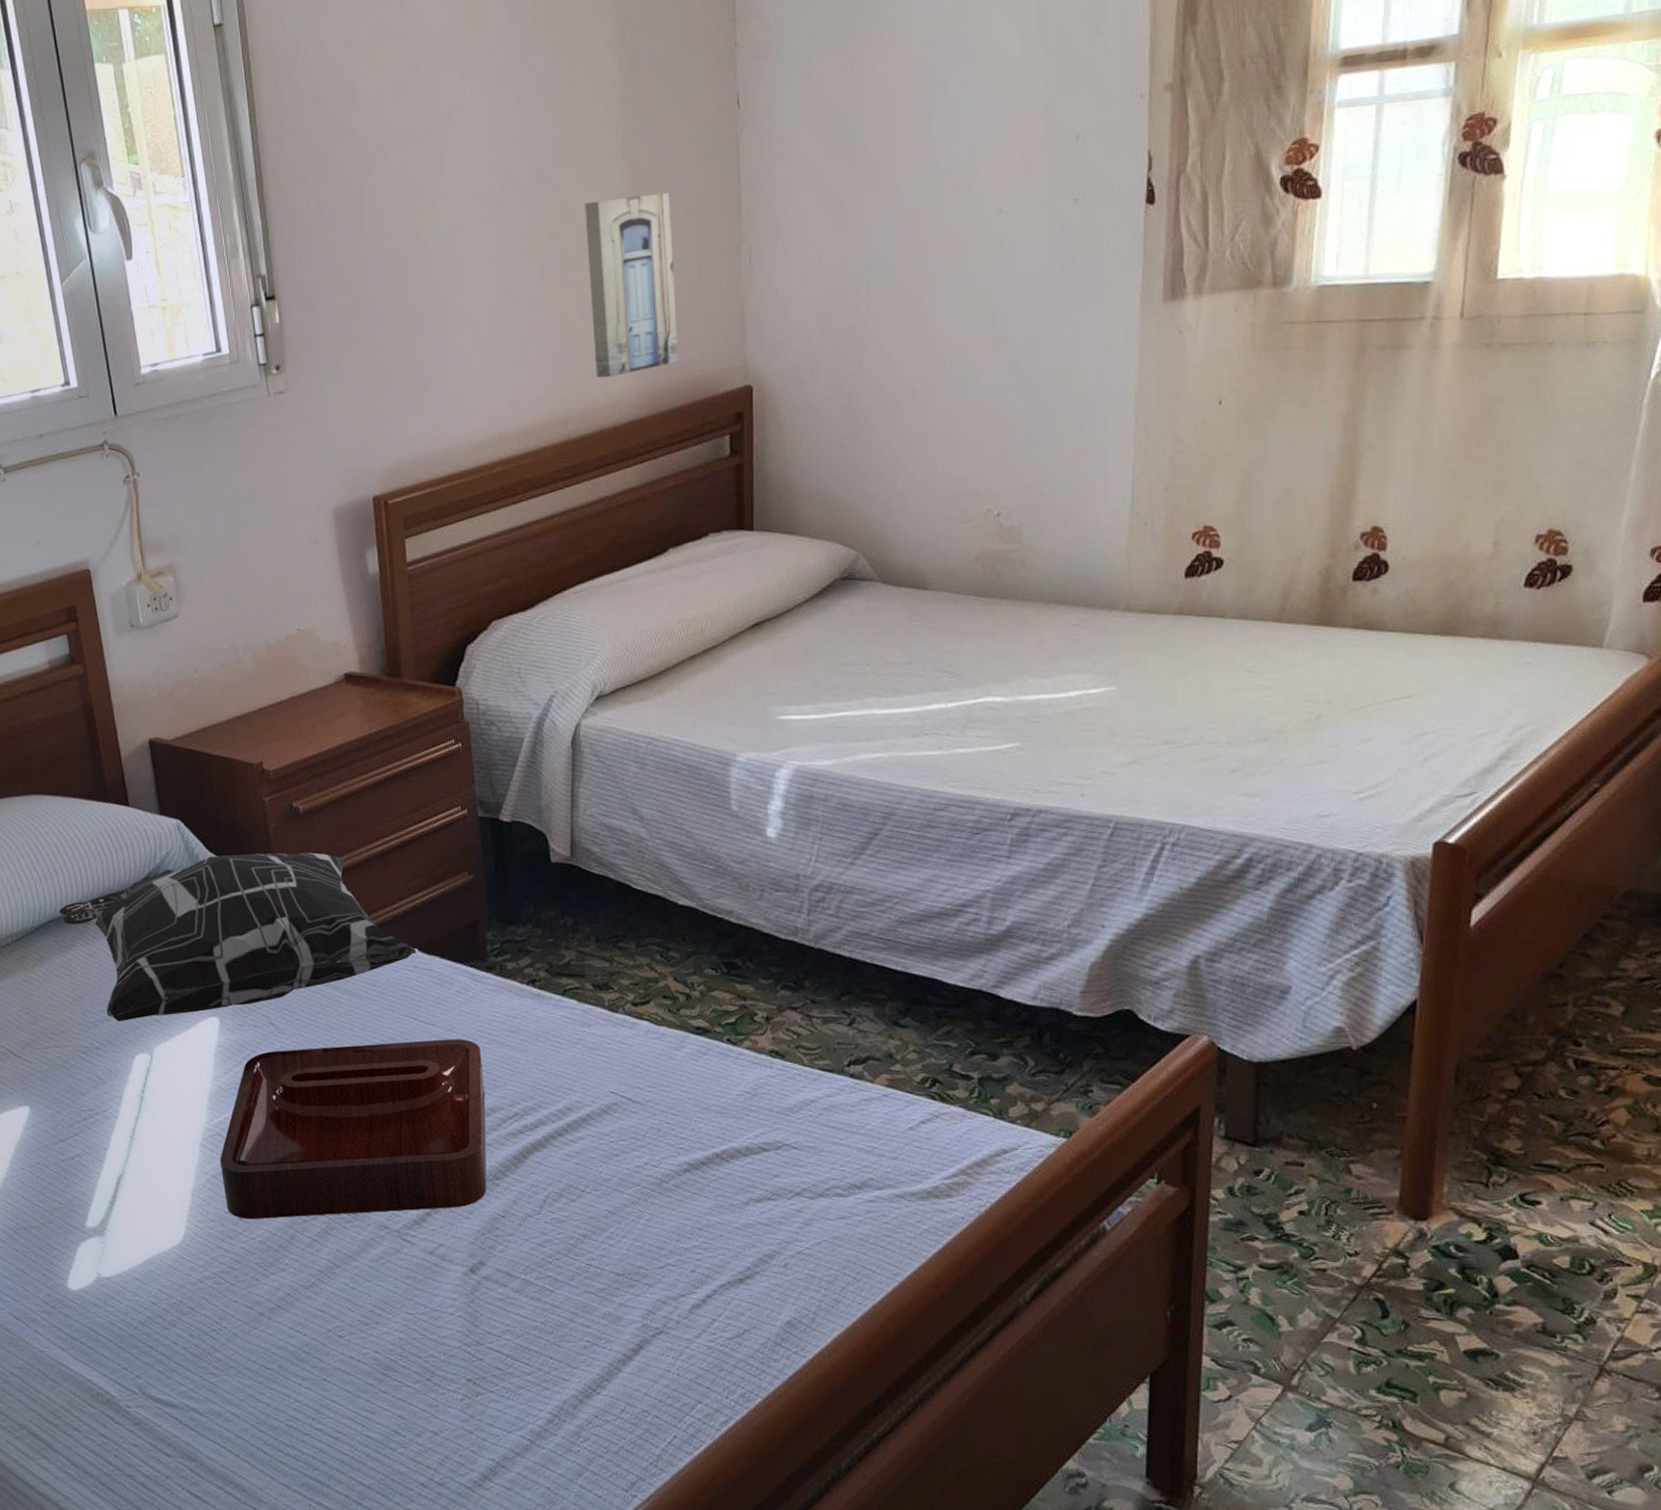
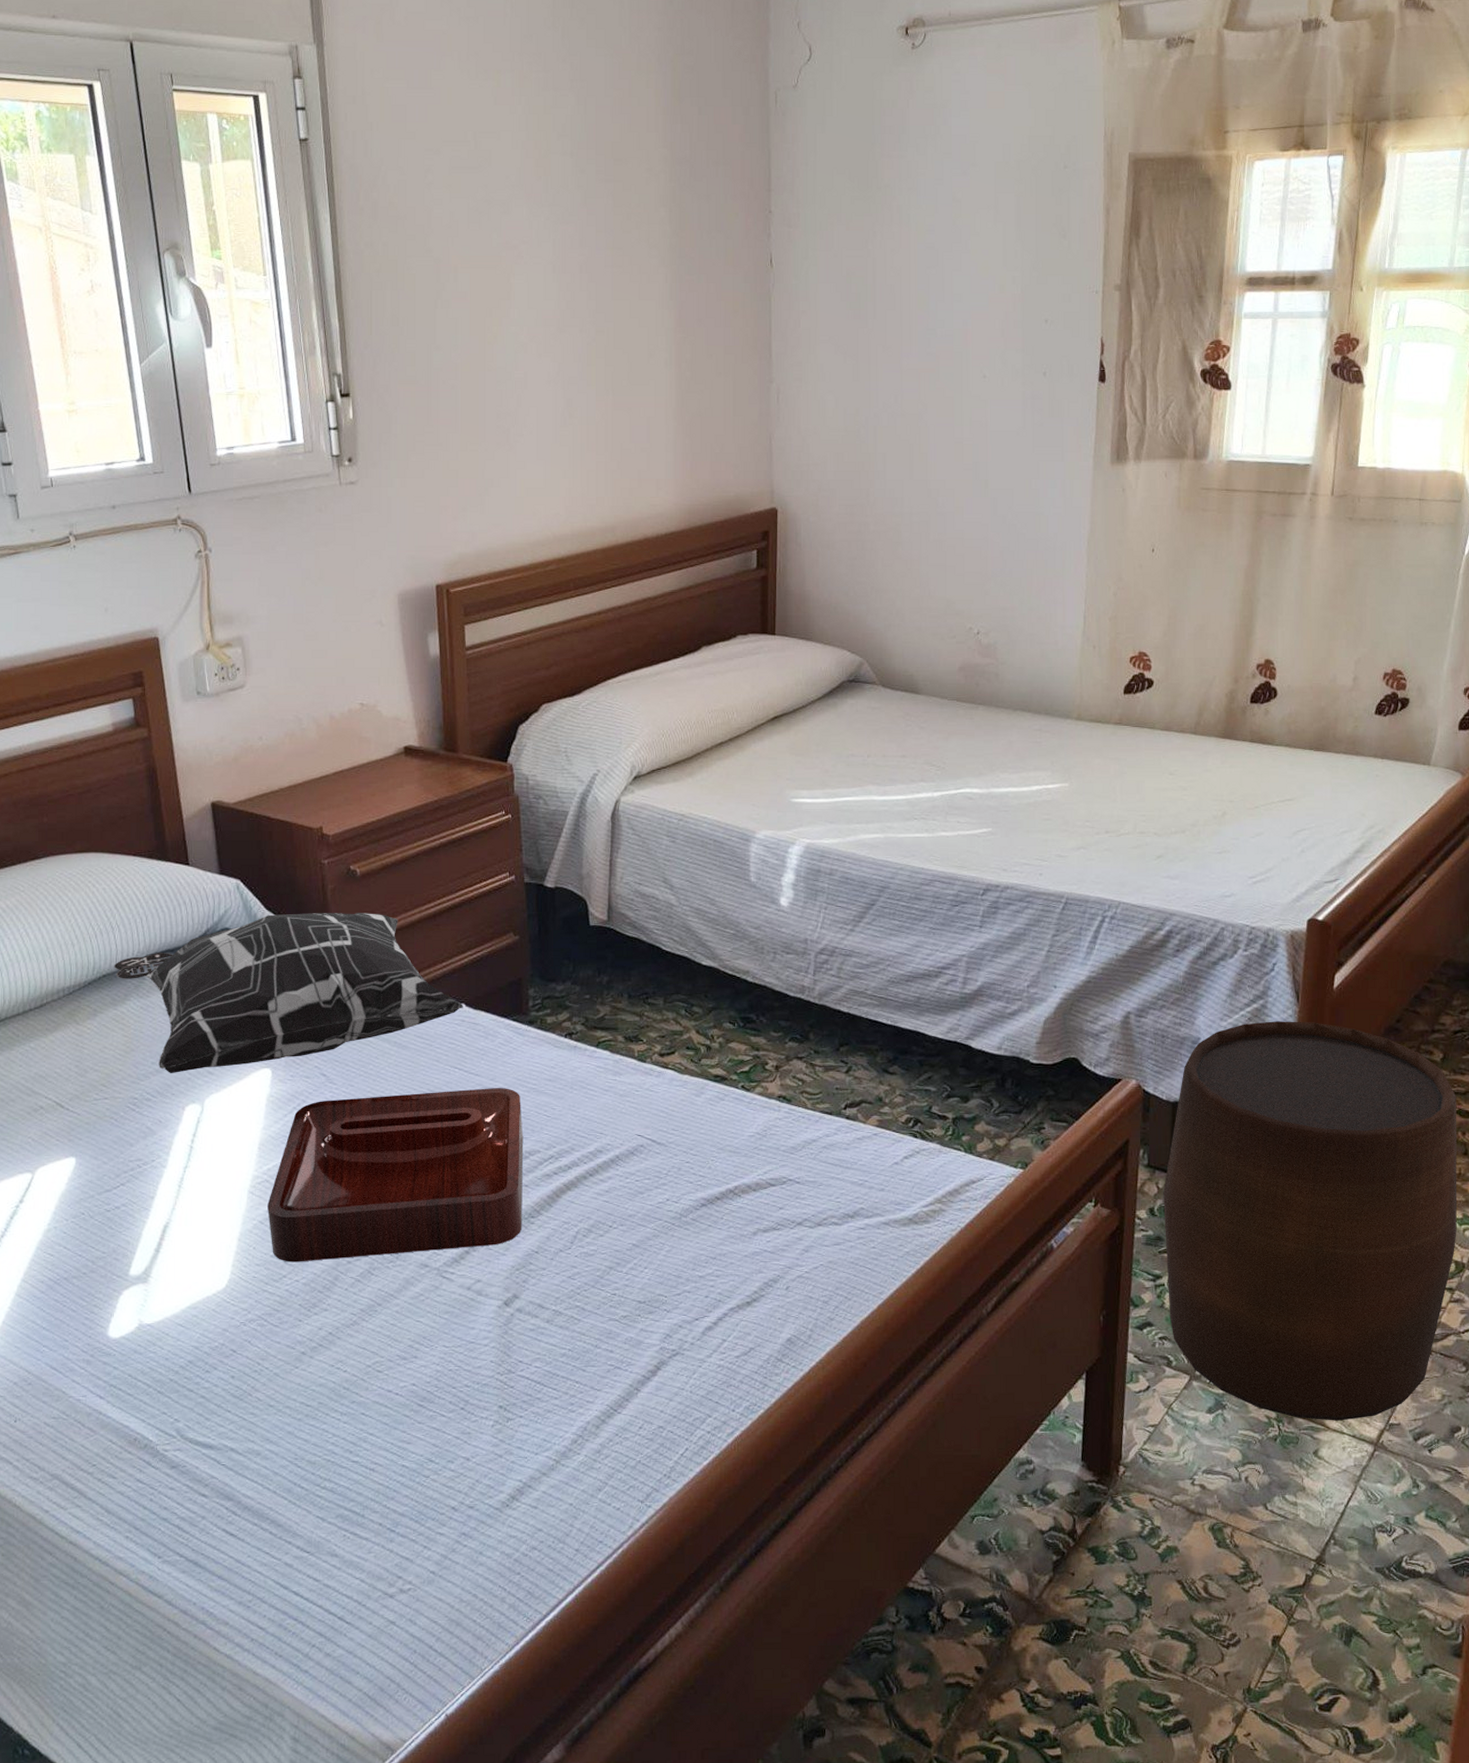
wall art: present [585,192,679,378] -> none [636,333,715,492]
stool: none [1245,966,1646,1450] -> present [1163,1021,1457,1421]

